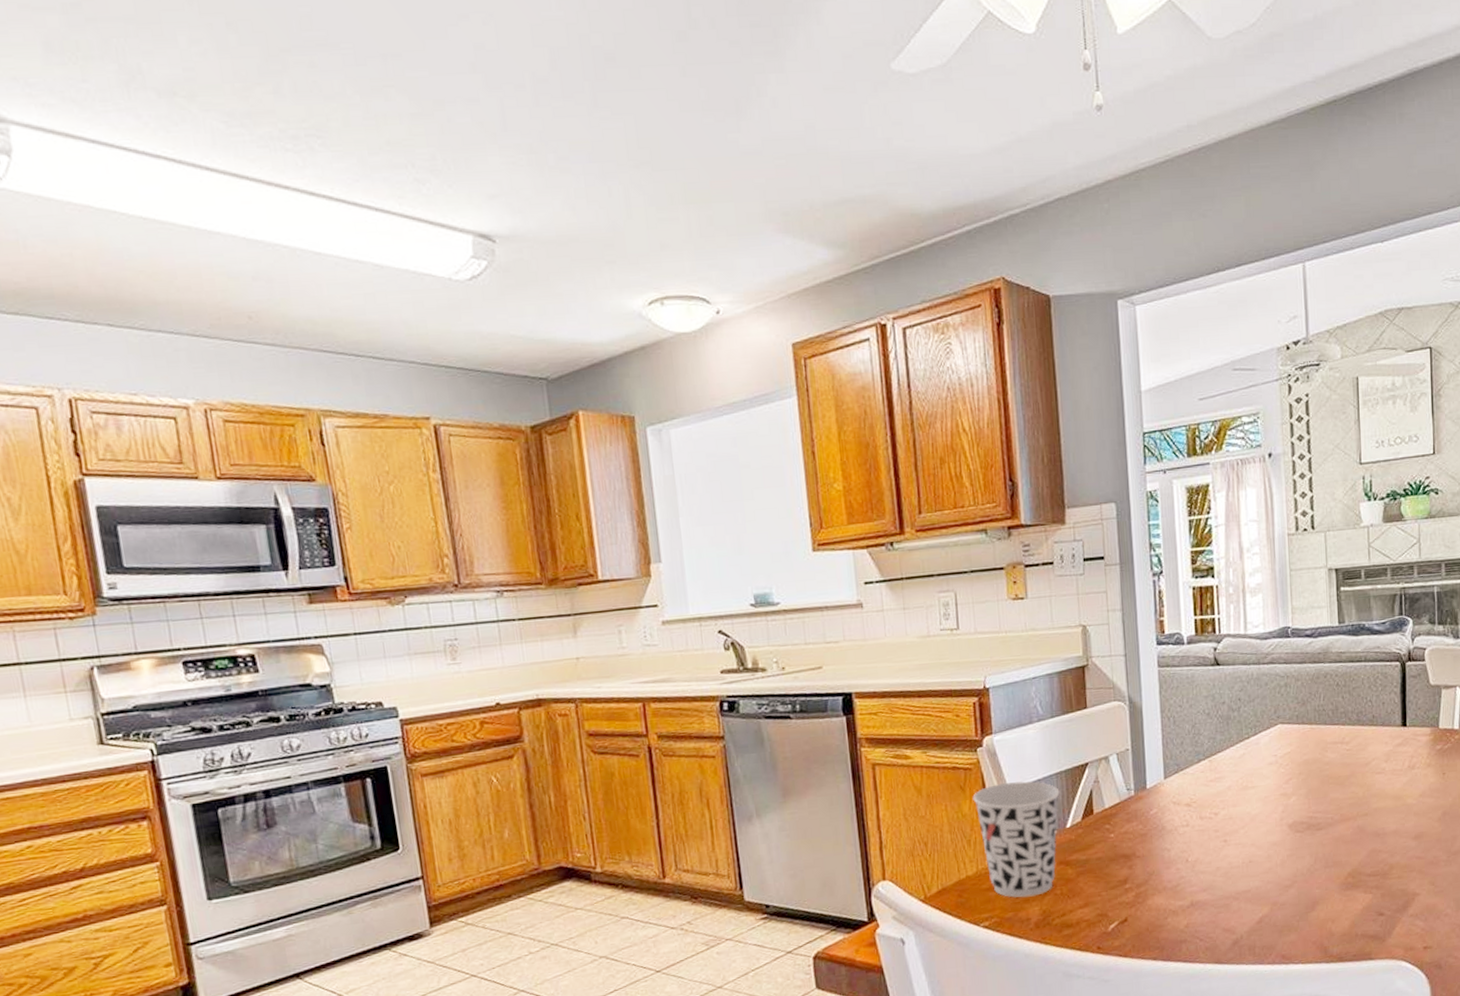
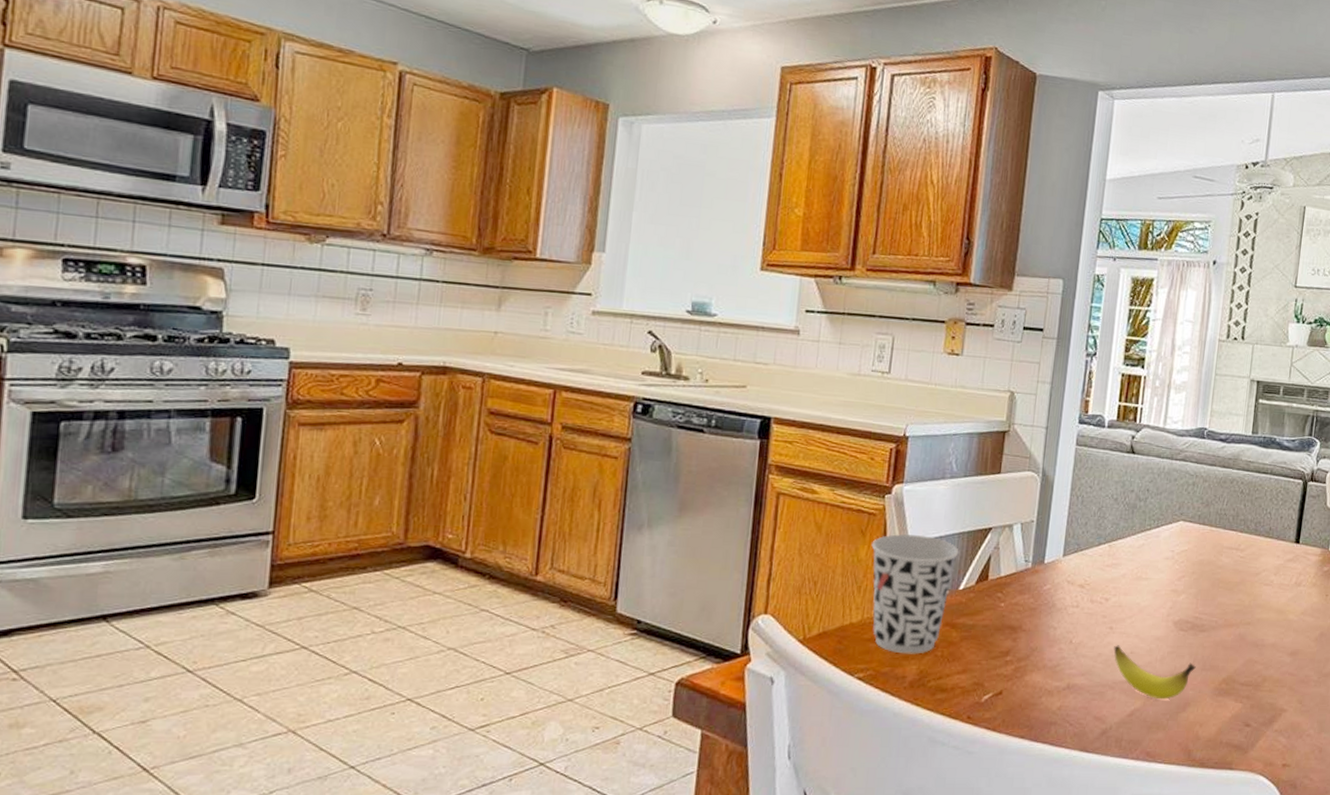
banana: none [1231,856,1318,903] -> present [1114,645,1196,700]

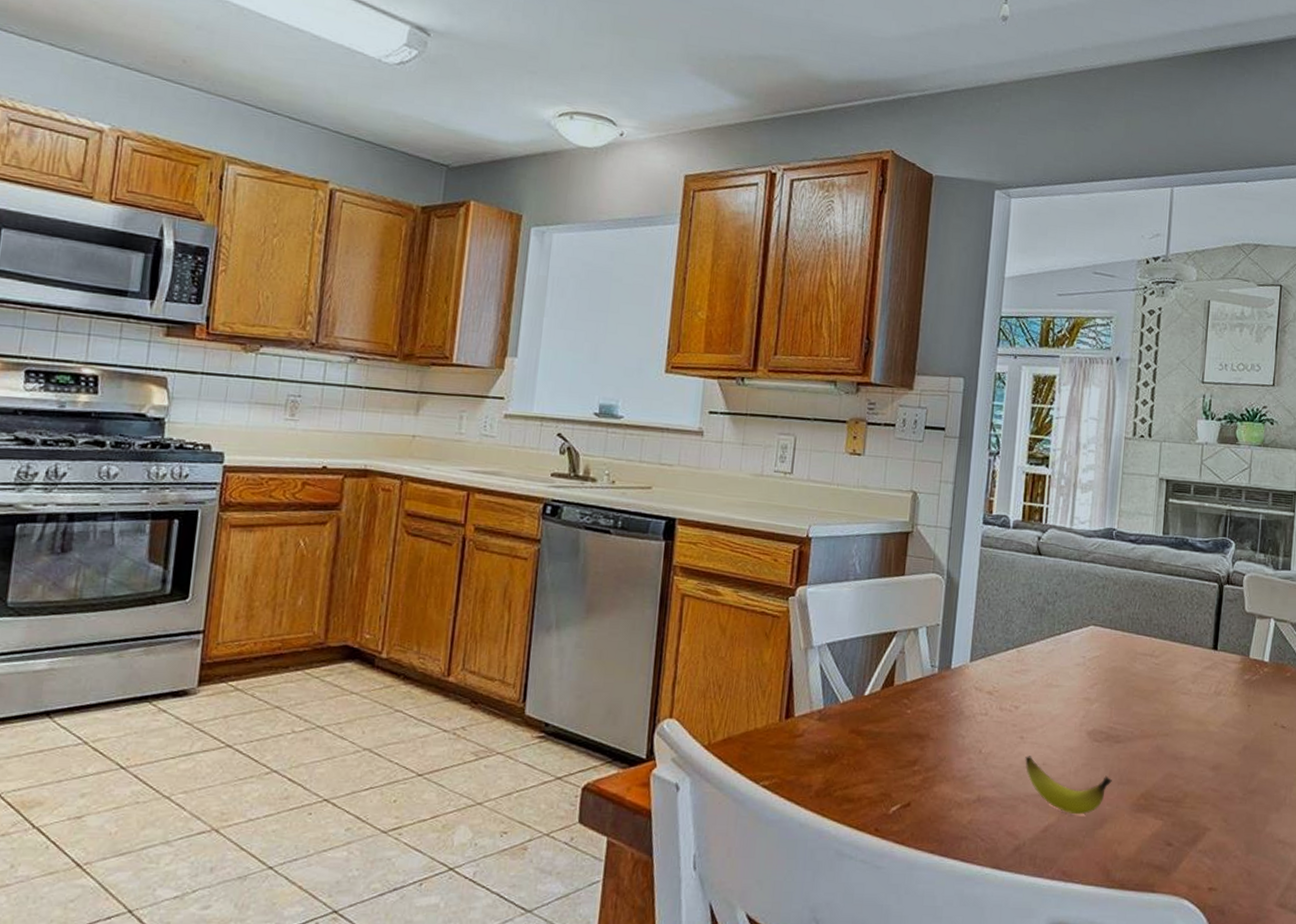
cup: present [871,534,959,654] -> none [775,637,864,762]

